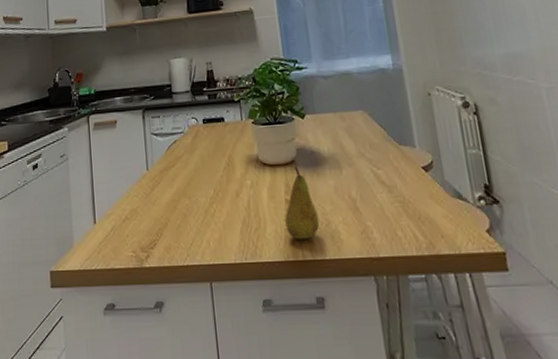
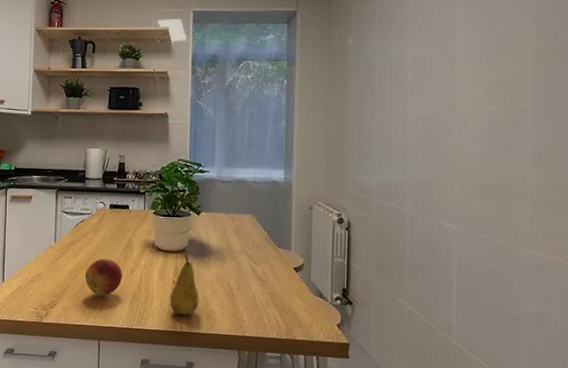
fruit: none [184,182,228,228] -> present [84,258,123,296]

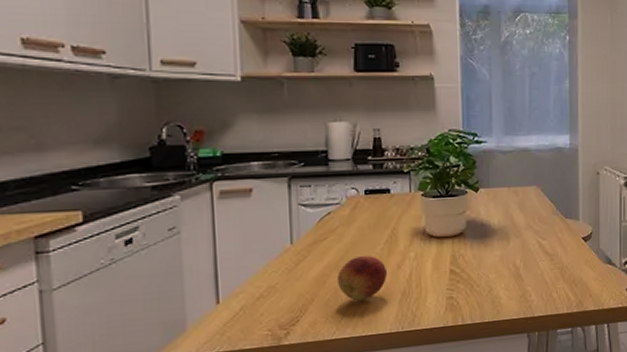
fruit: present [170,254,199,315] -> none [448,238,482,306]

